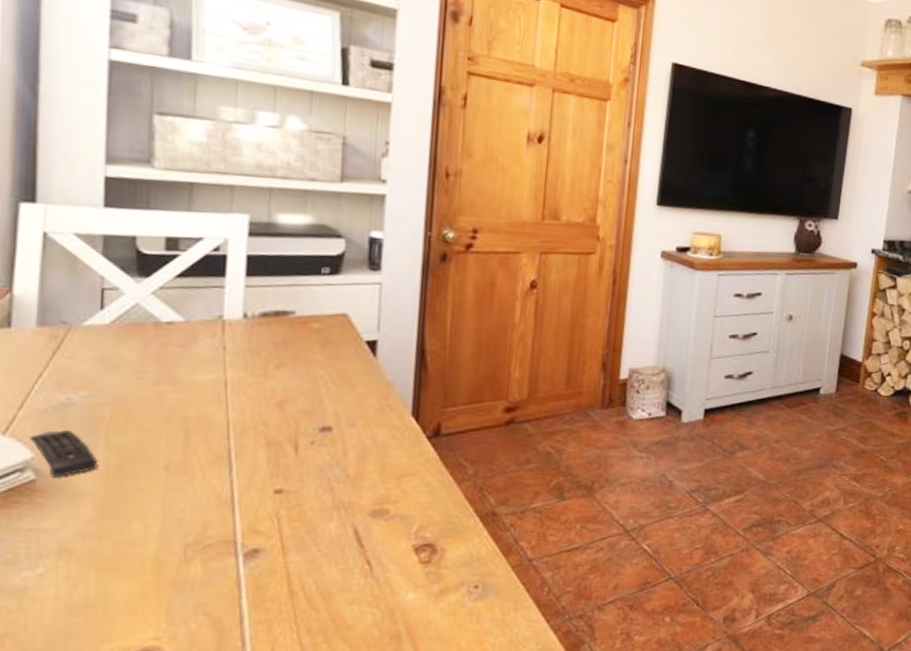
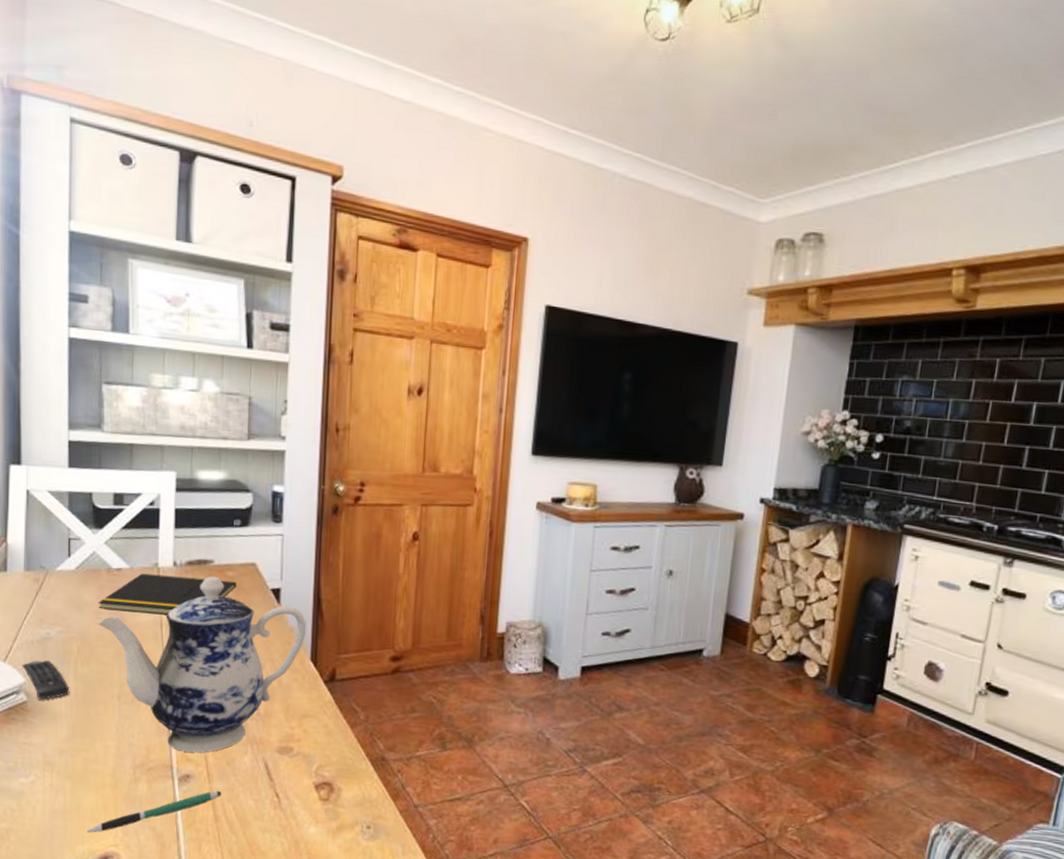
pen: none [116,563,299,629] -> present [86,790,221,834]
teapot: none [139,328,407,524] -> present [98,576,306,753]
notepad: none [140,327,324,372] -> present [98,573,237,614]

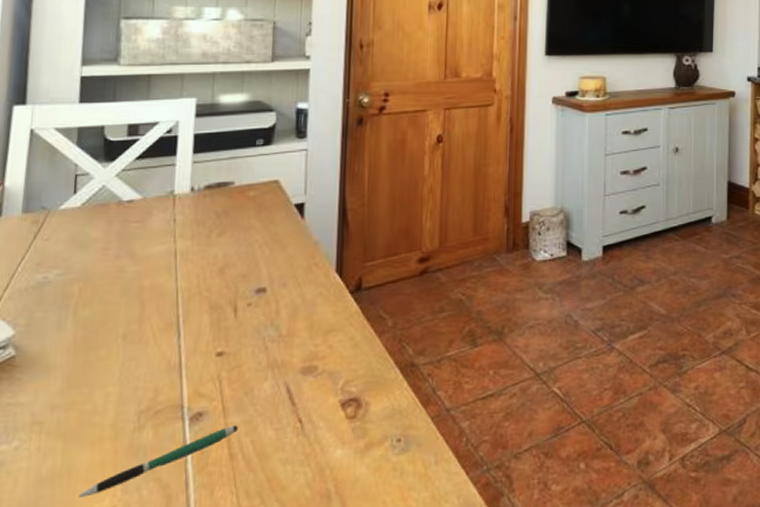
remote control: present [22,659,70,700] -> none [12,306,68,353]
notepad: present [98,573,237,614] -> none [105,201,259,245]
teapot: present [98,576,306,753] -> none [103,197,331,388]

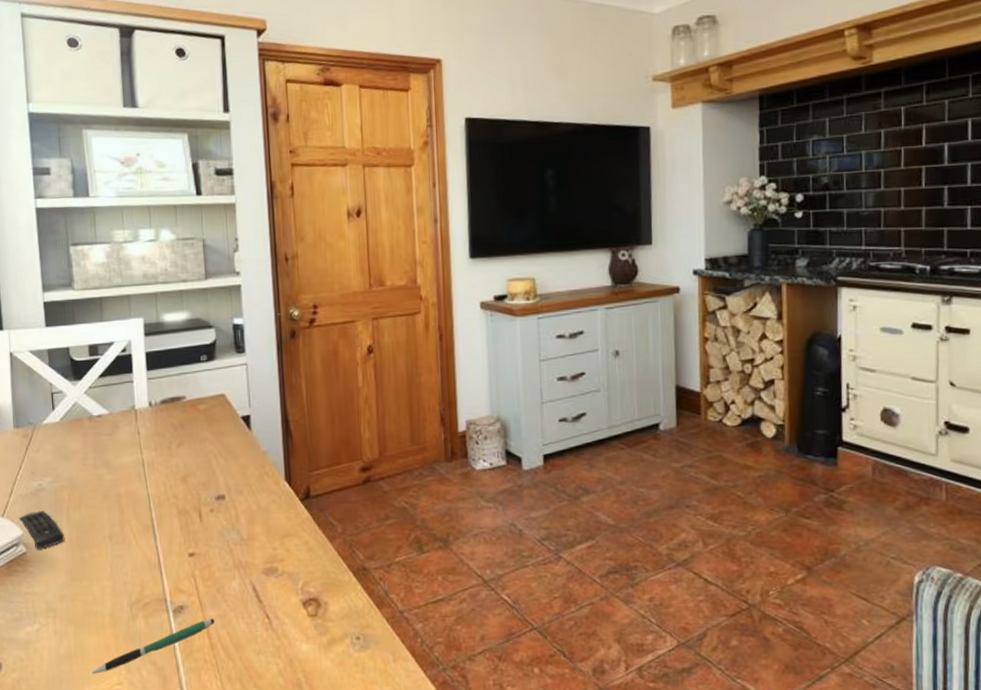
remote control: none [12,306,68,353] -> present [19,510,65,550]

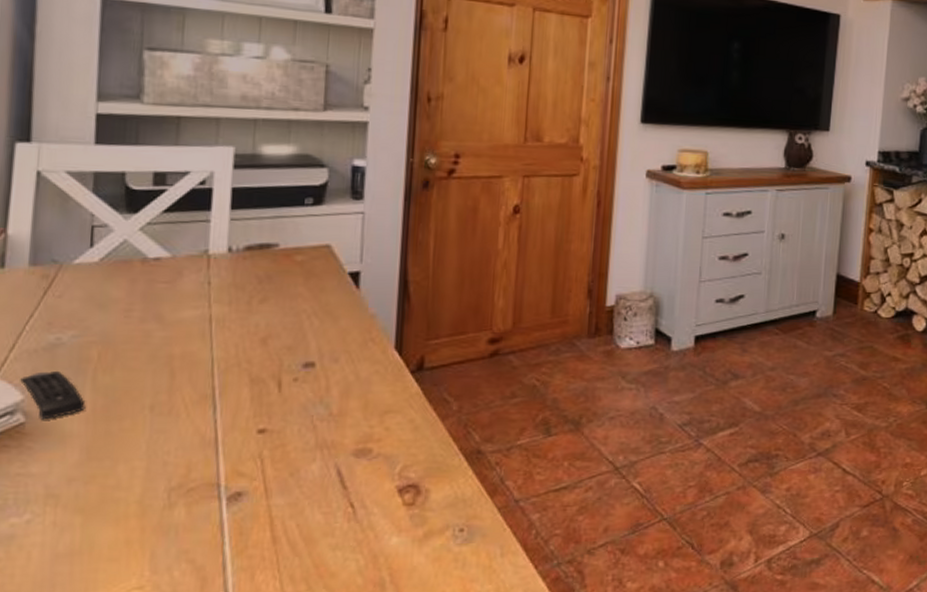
pen: present [91,618,215,675] -> none [101,507,282,577]

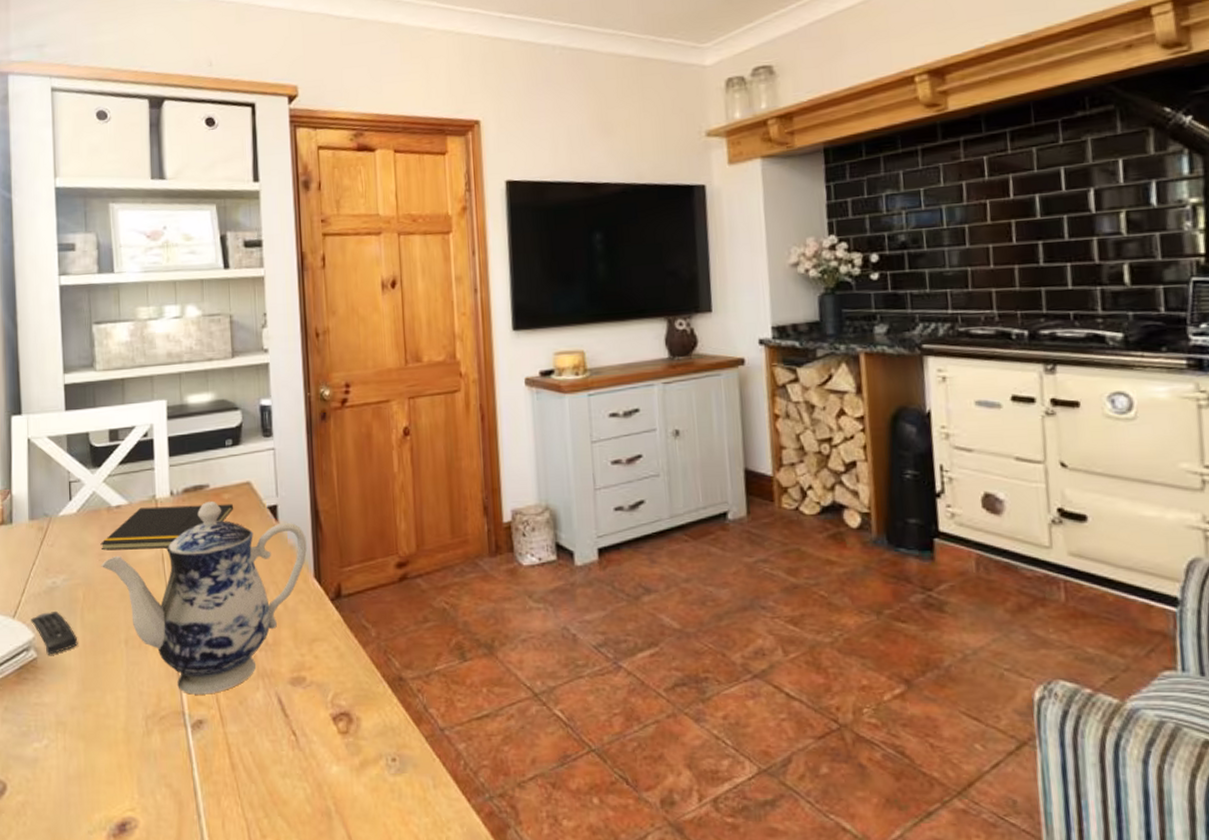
teapot: none [126,261,390,466] -> present [101,501,307,695]
notepad: none [128,262,308,308] -> present [100,503,234,551]

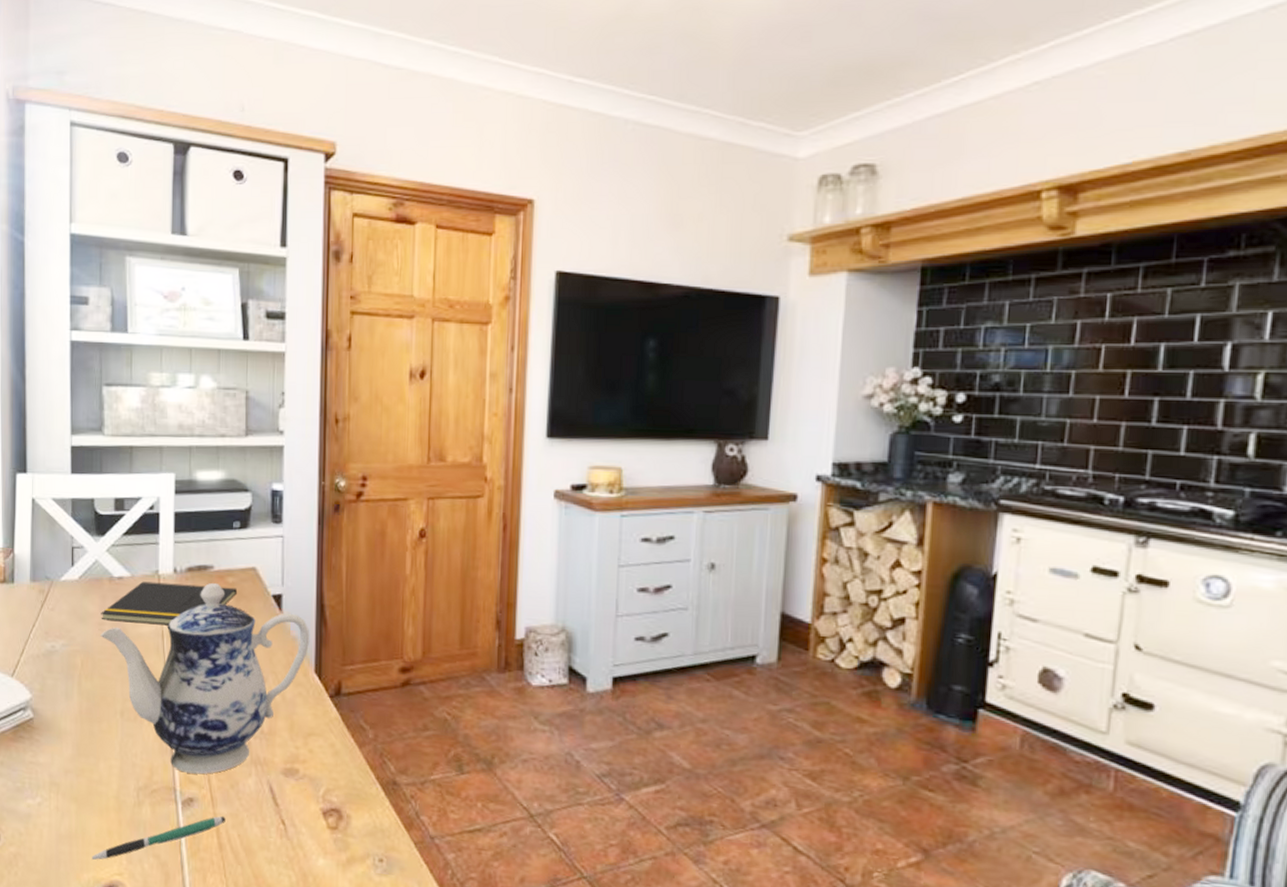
remote control: present [31,610,78,655] -> none [29,674,74,717]
pen: none [102,734,236,799] -> present [91,815,226,861]

